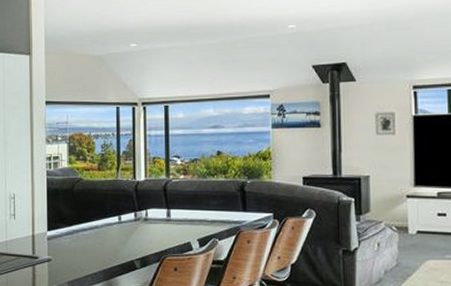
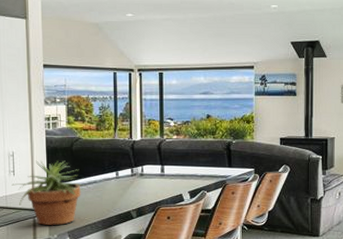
potted plant: none [12,203,91,275] -> present [11,160,90,226]

